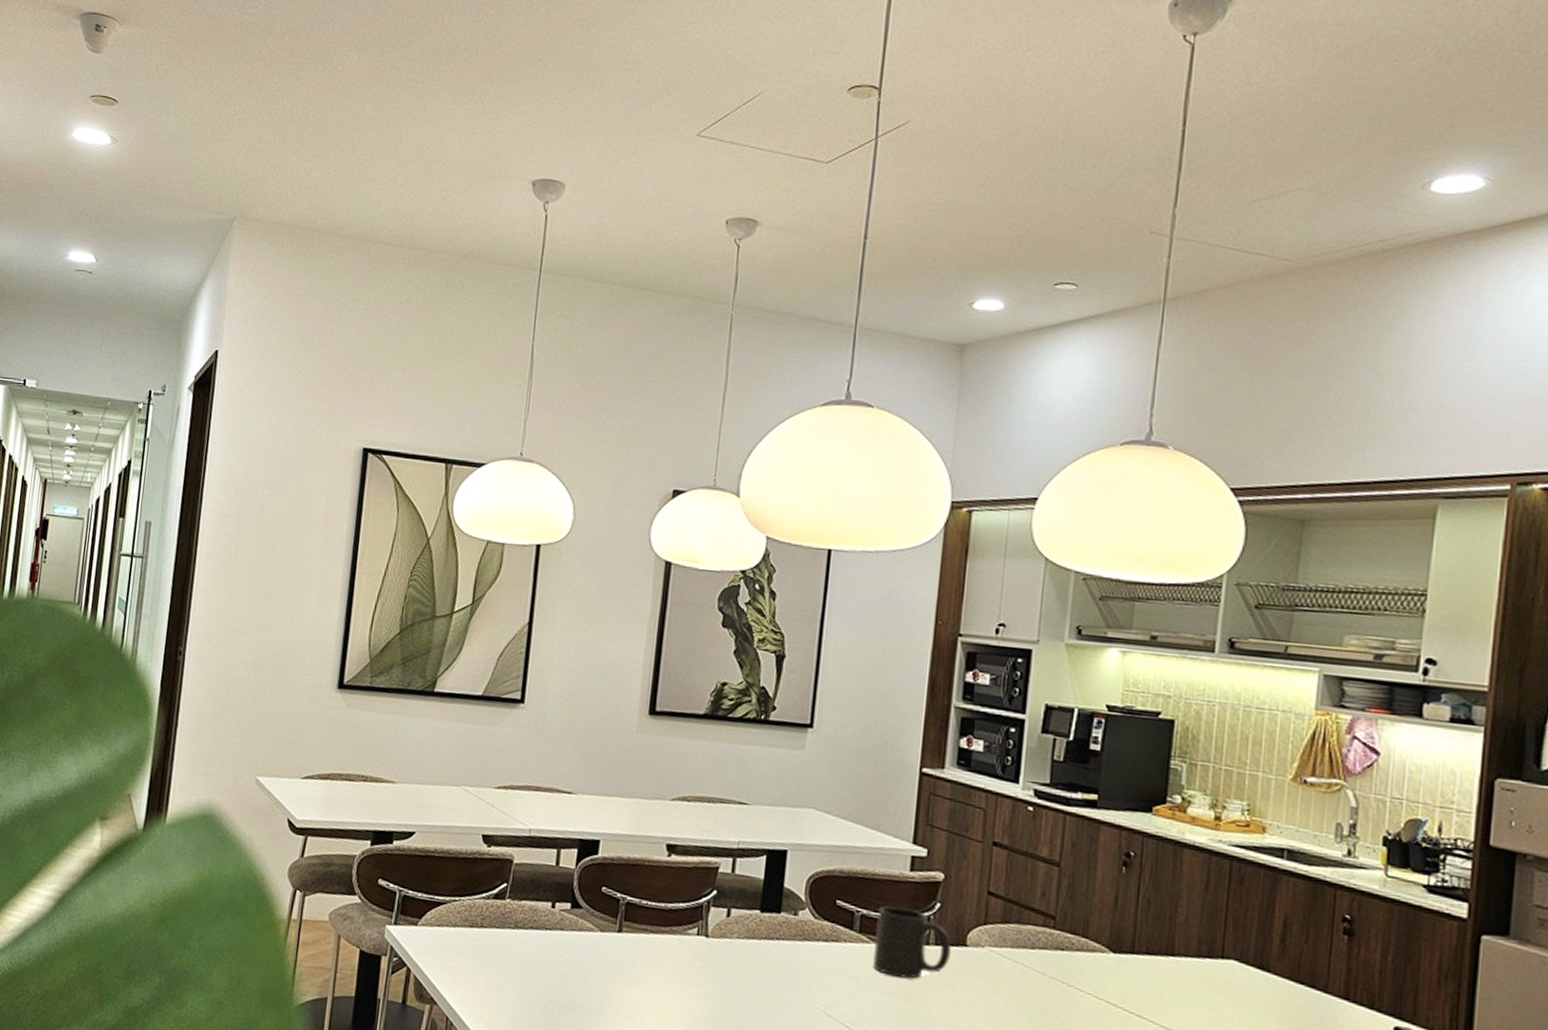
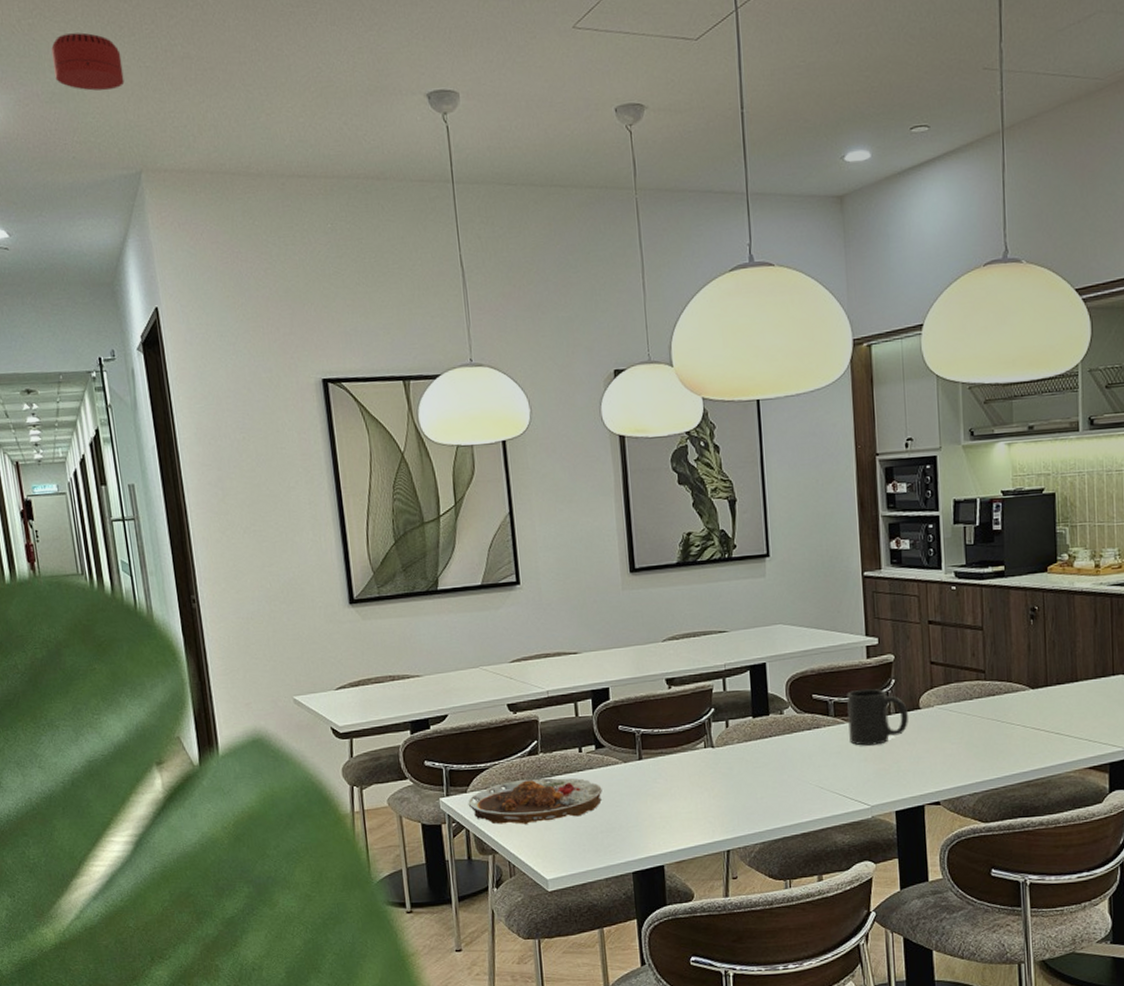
smoke detector: none [177,82,243,139] -> present [51,32,125,91]
plate: none [415,923,569,983] -> present [468,777,602,824]

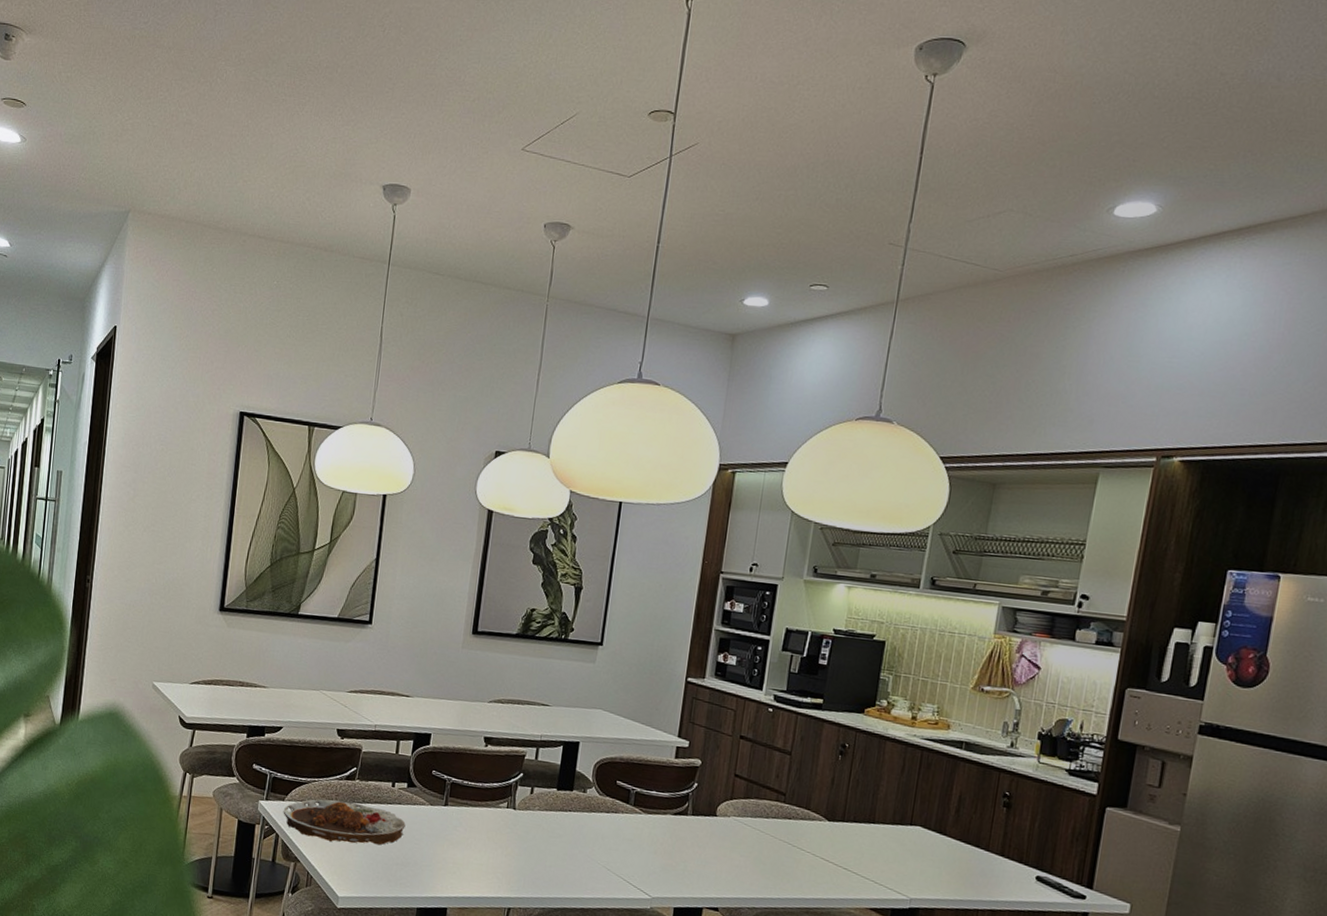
smoke detector: present [51,32,125,91] -> none [78,89,136,141]
mug: present [847,689,908,746] -> none [643,785,705,841]

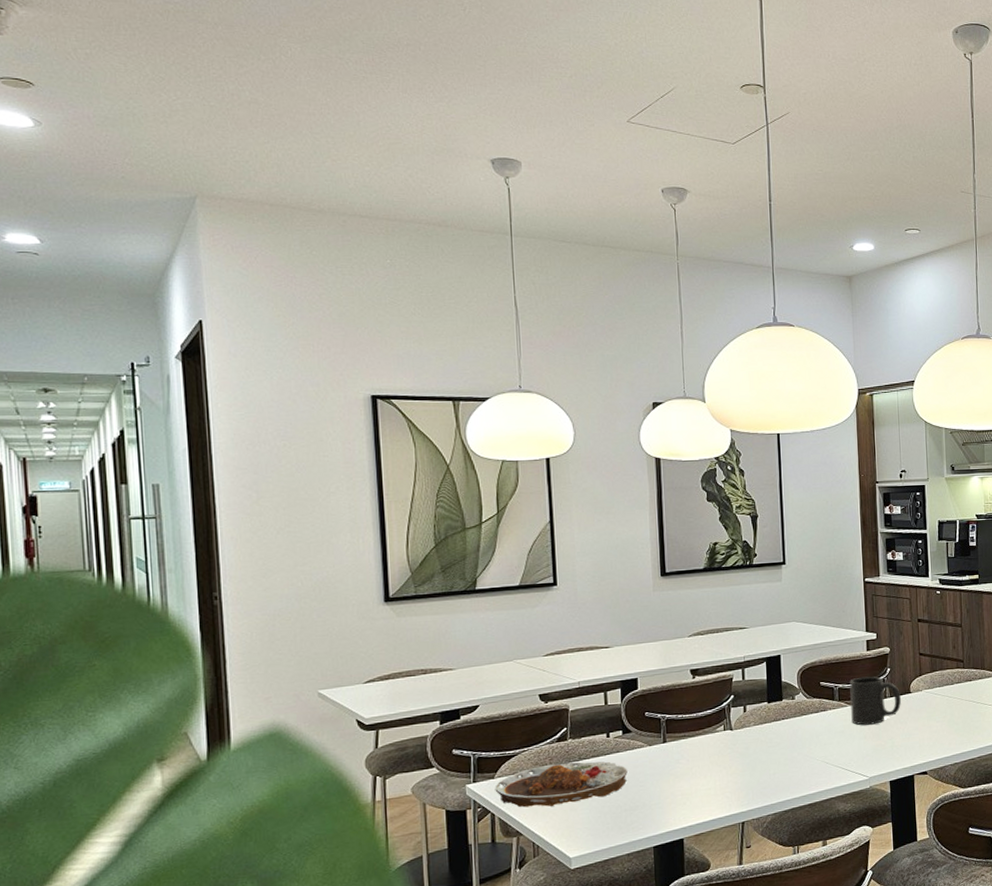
mug: none [643,785,705,841] -> present [850,676,901,726]

